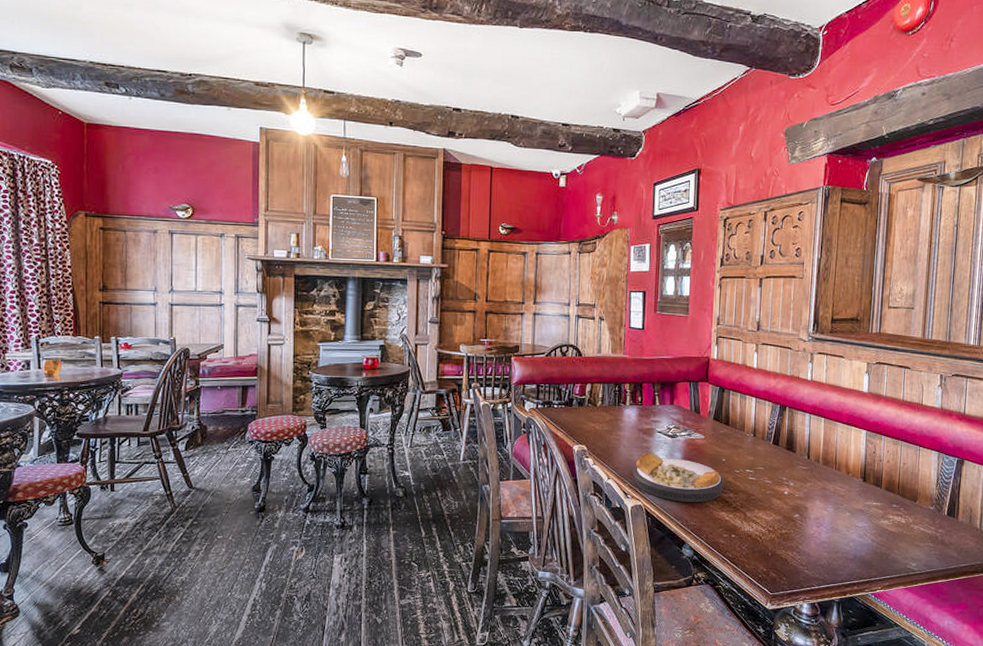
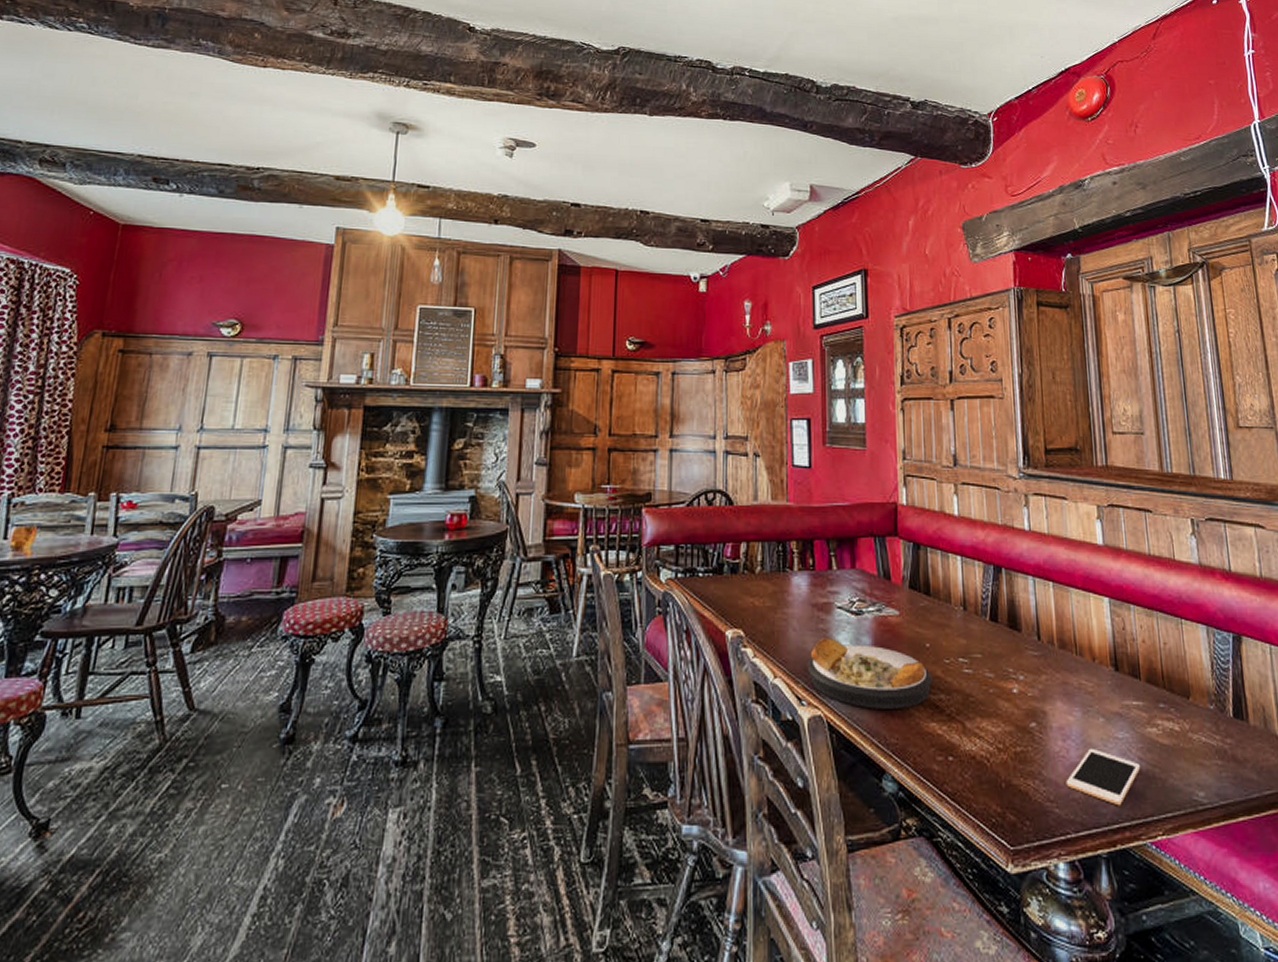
cell phone: none [815,532,872,570] -> present [1066,748,1141,806]

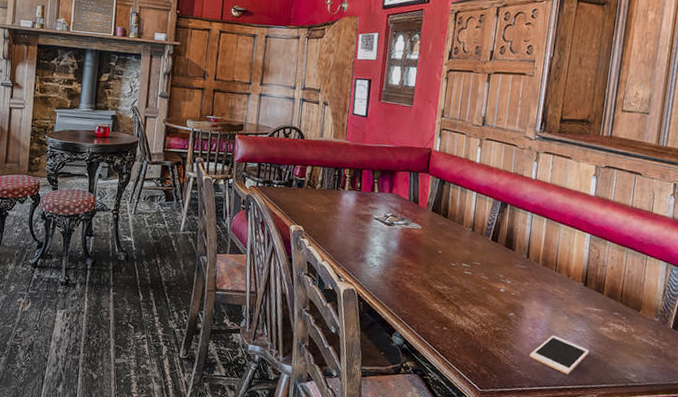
plate: present [807,638,933,709] -> none [347,238,440,292]

